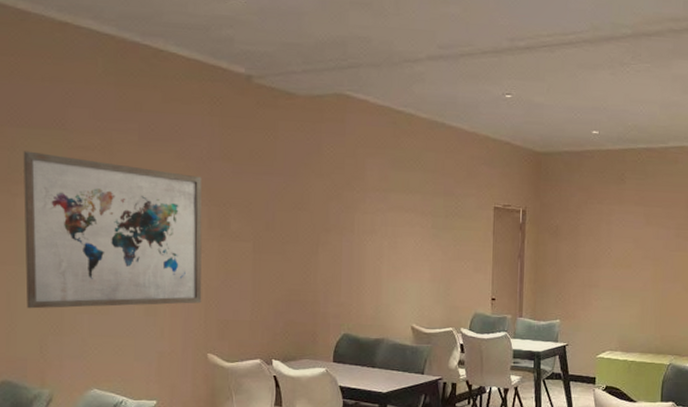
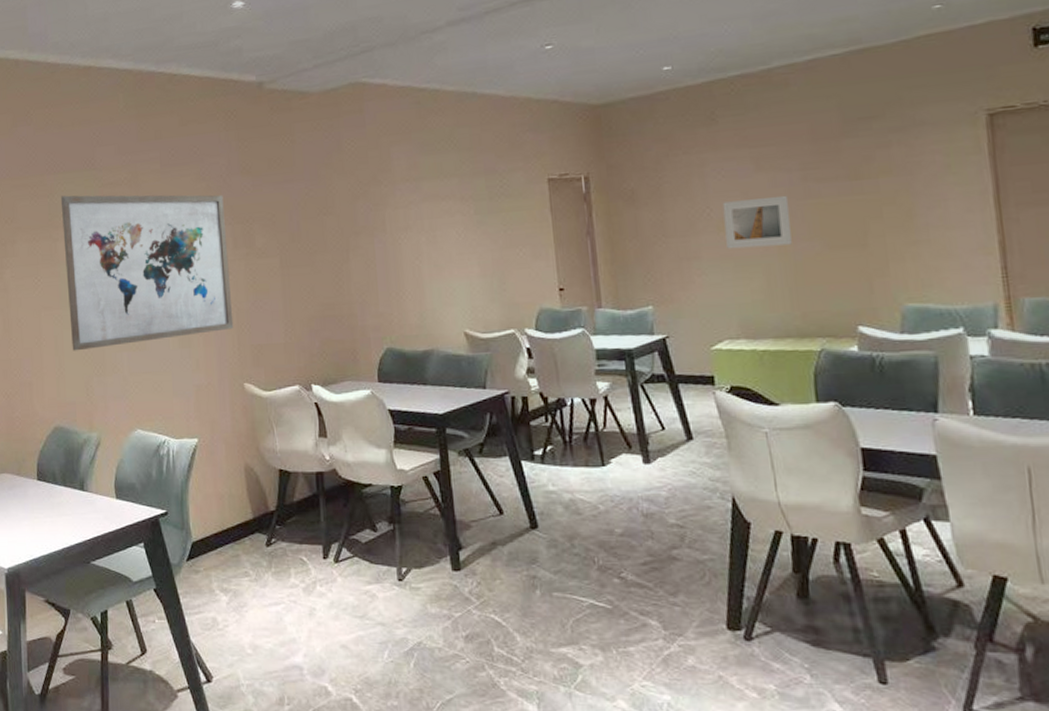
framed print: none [618,245,665,284] -> present [722,195,792,249]

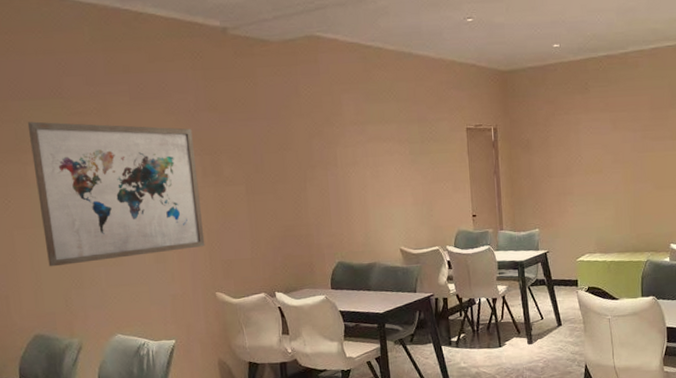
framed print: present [722,195,792,249] -> none [589,149,634,188]

